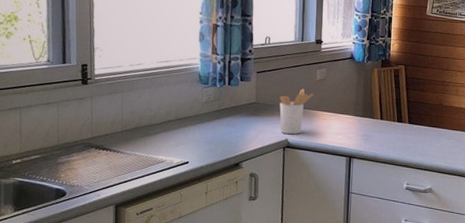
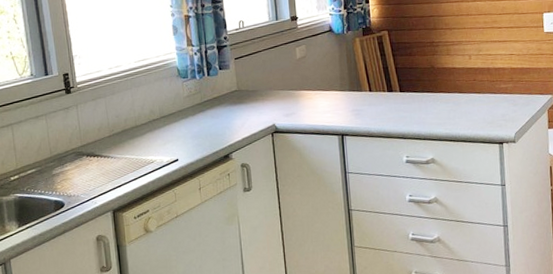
utensil holder: present [279,89,313,134] -> none [261,69,295,119]

